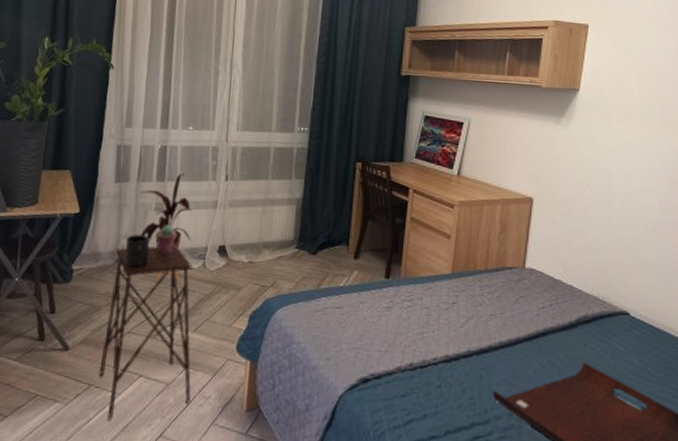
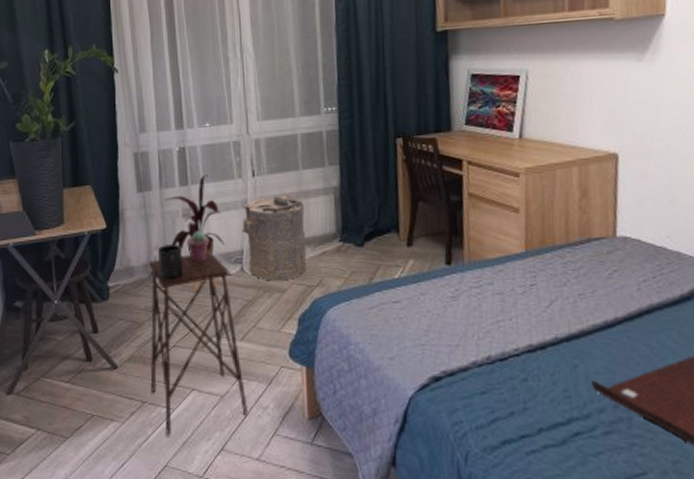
laundry hamper: none [208,200,269,279] -> present [241,194,307,281]

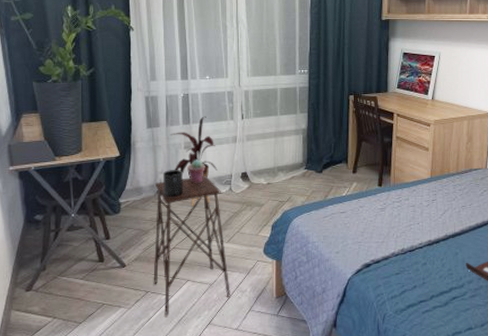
laundry hamper: present [241,194,307,281] -> none [231,133,280,198]

